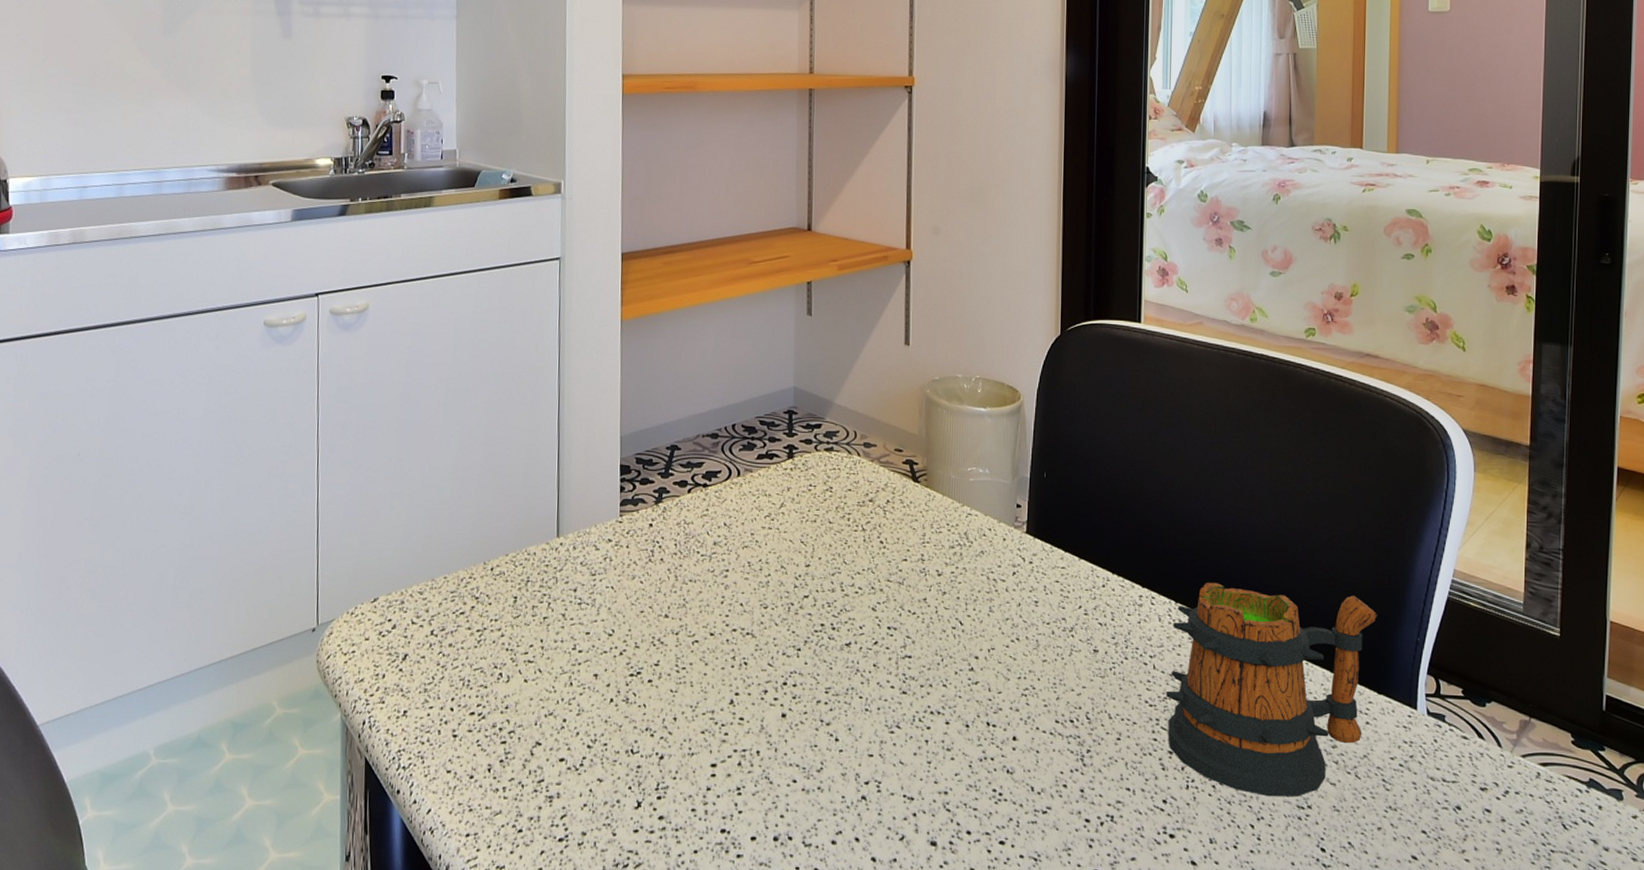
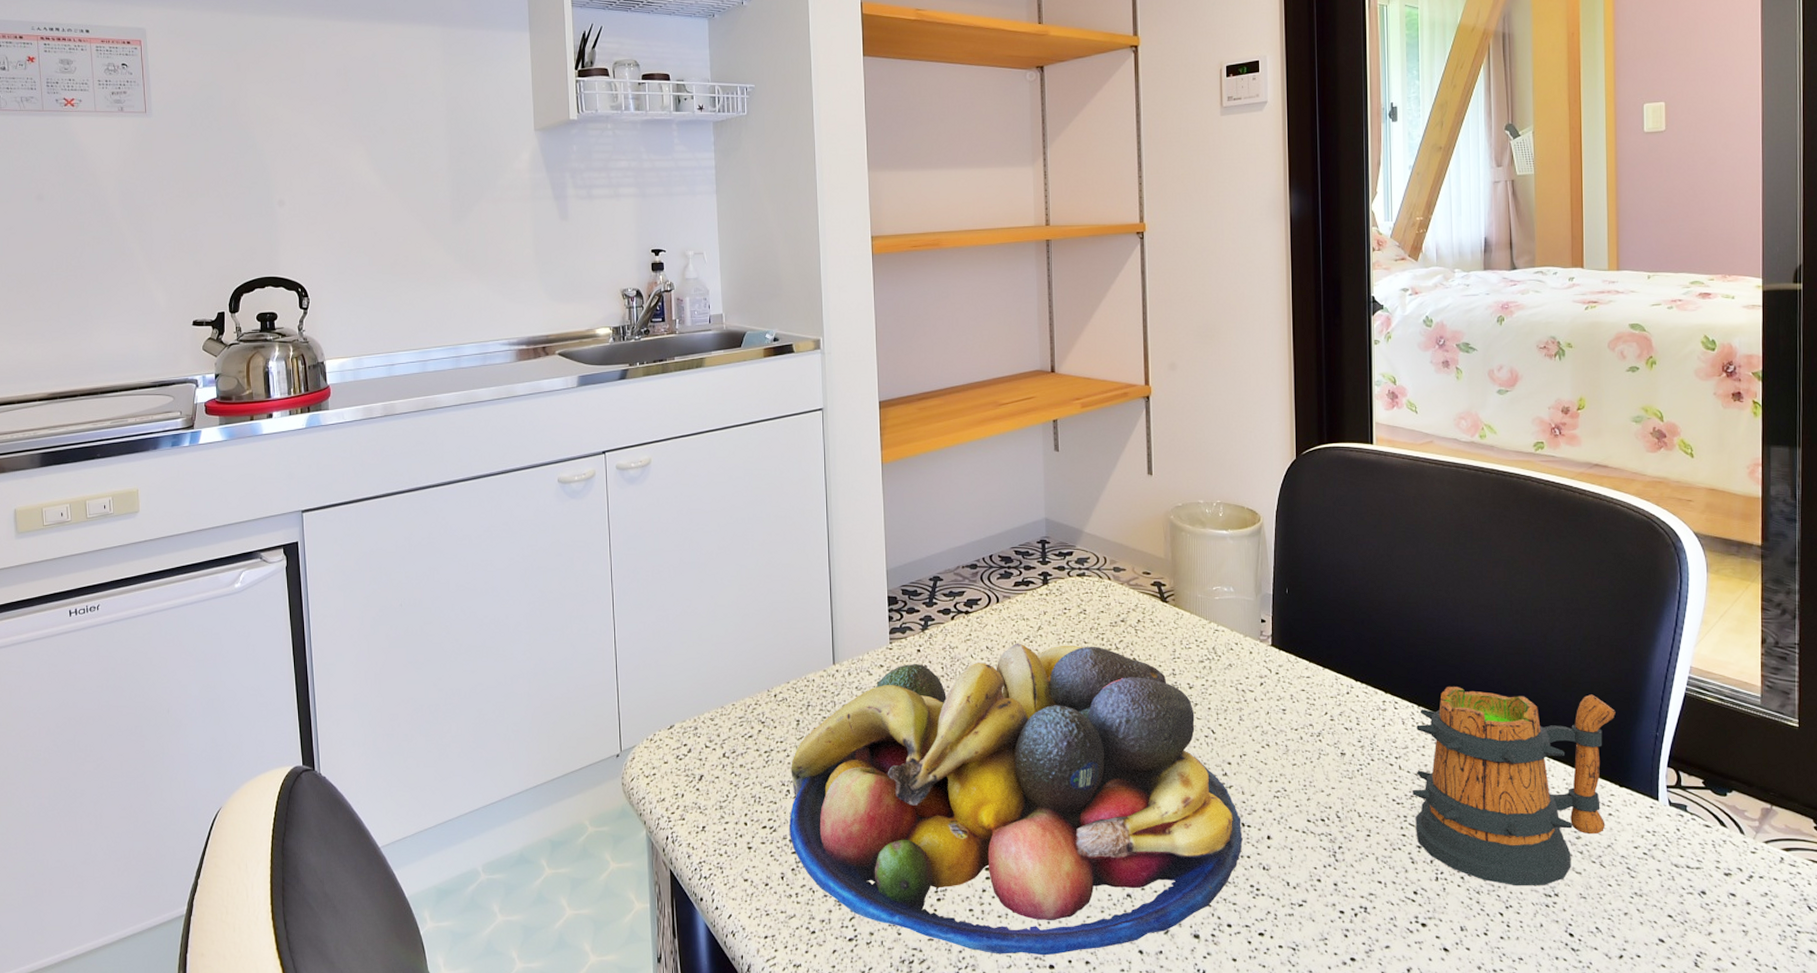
fruit bowl: none [500,520,987,862] -> present [789,643,1243,956]

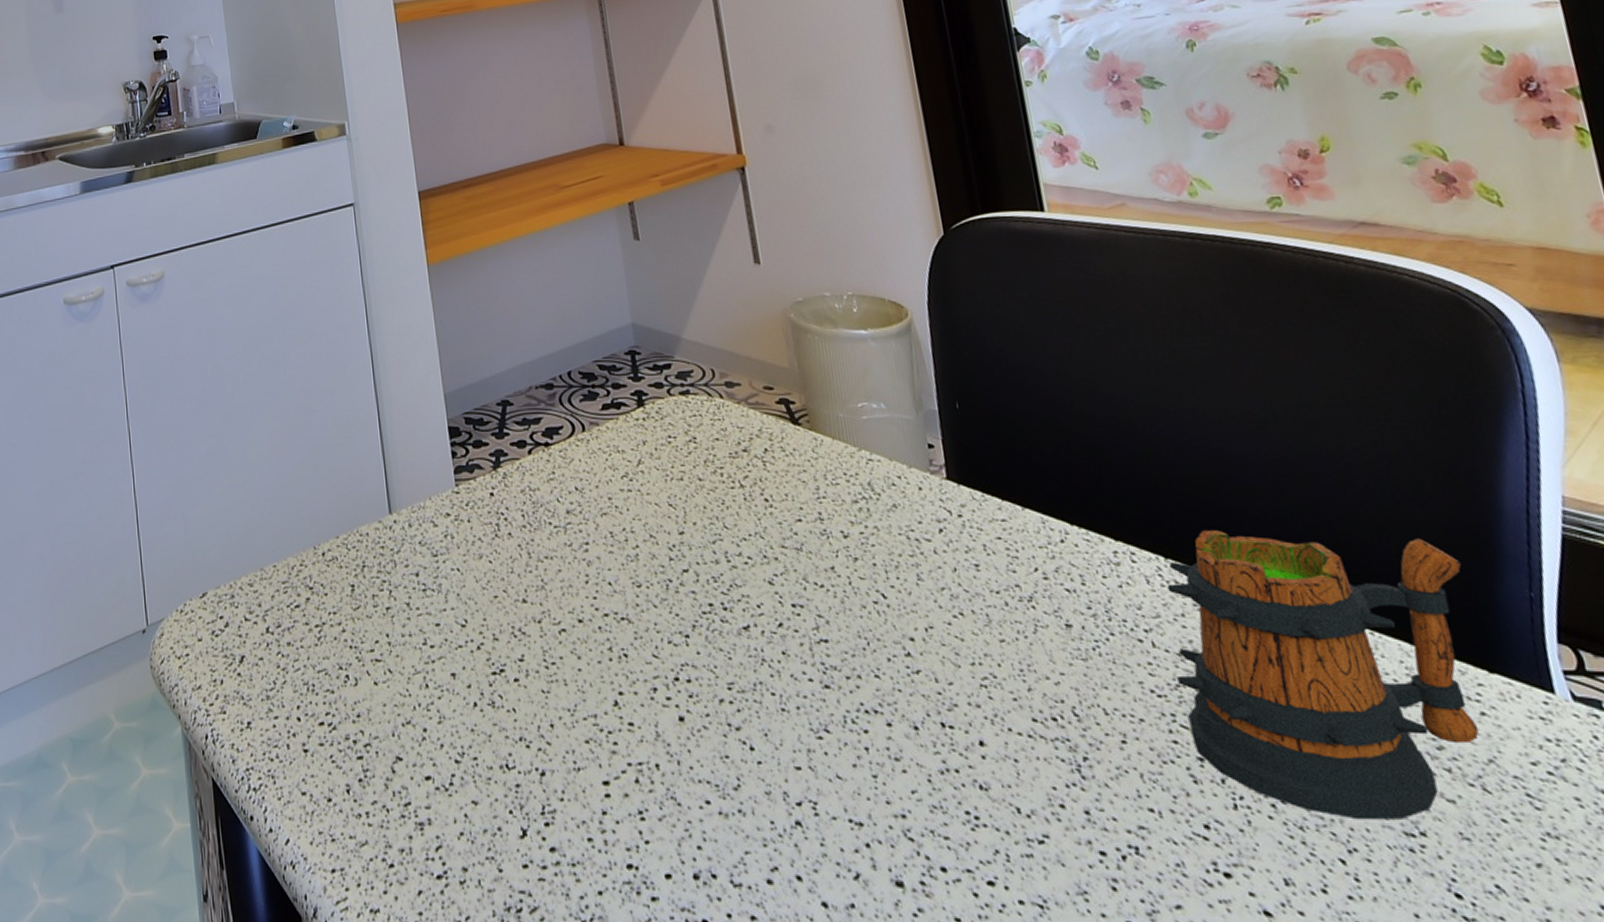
fruit bowl: present [789,643,1243,956] -> none [348,482,946,907]

